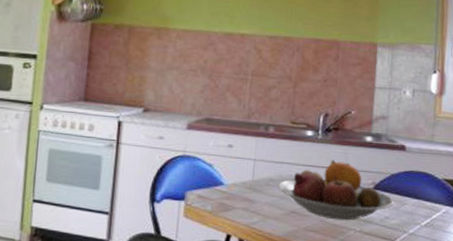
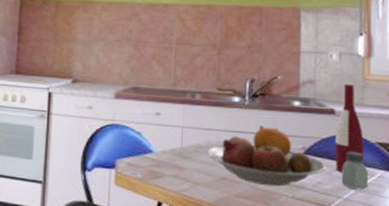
wine bottle: none [403,120,432,208] -> present [335,83,364,173]
saltshaker: none [408,188,435,225] -> present [341,152,369,190]

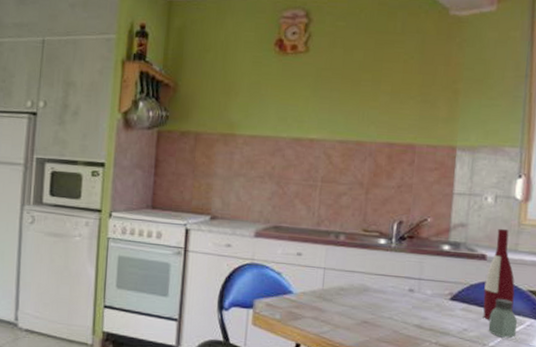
fruit bowl: present [206,125,326,187] -> none [348,269,473,332]

